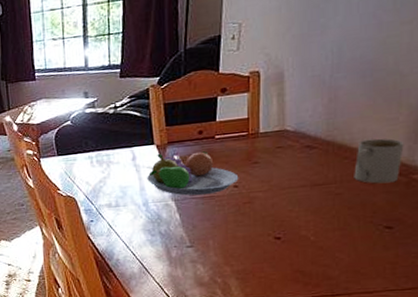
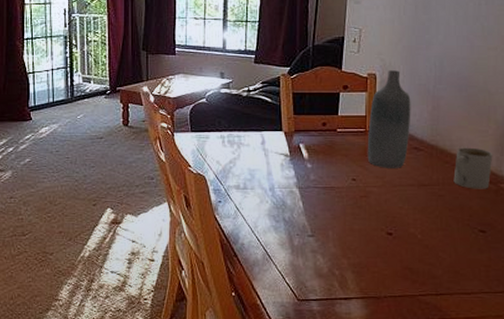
fruit bowl: present [147,151,239,196] -> none [274,140,357,185]
bottle: none [250,63,303,172] -> present [367,70,411,168]

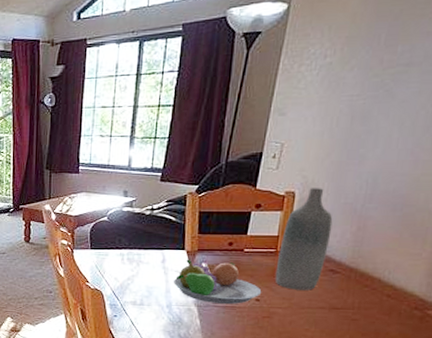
fruit bowl: none [274,140,357,185] -> present [174,259,262,305]
mug: present [453,147,493,189] -> none [371,271,424,315]

